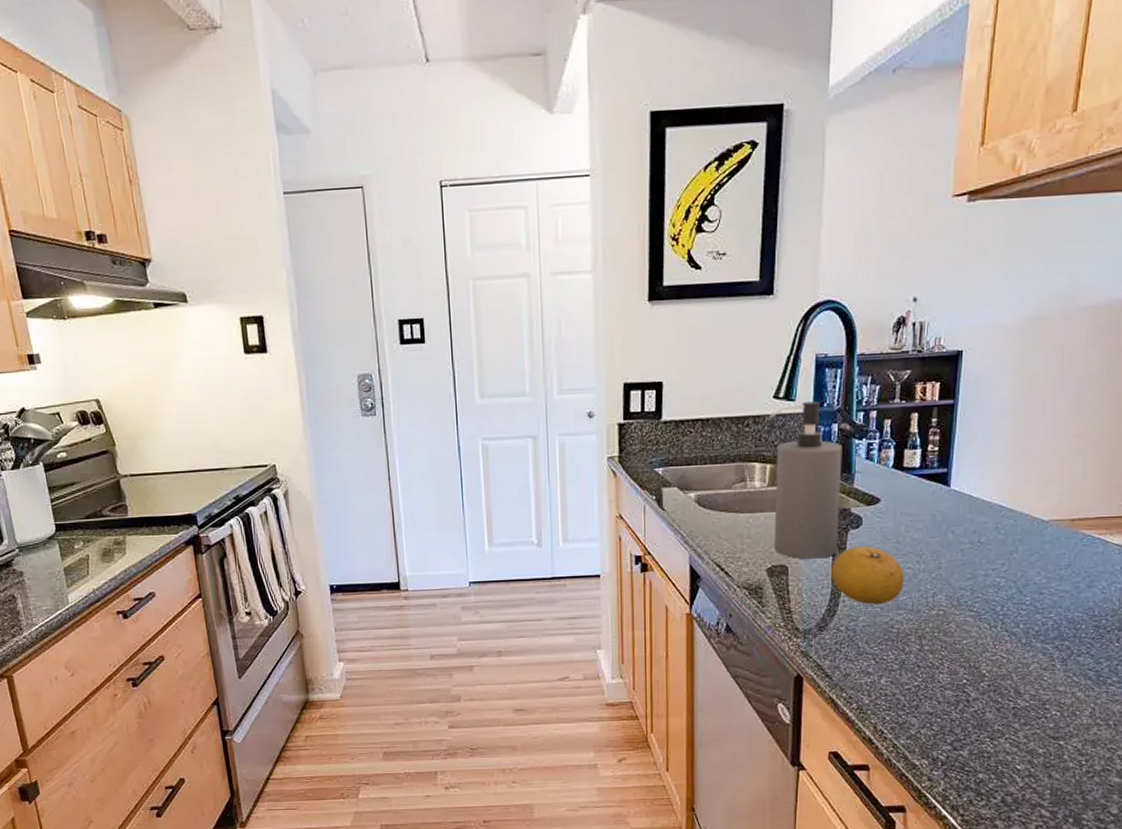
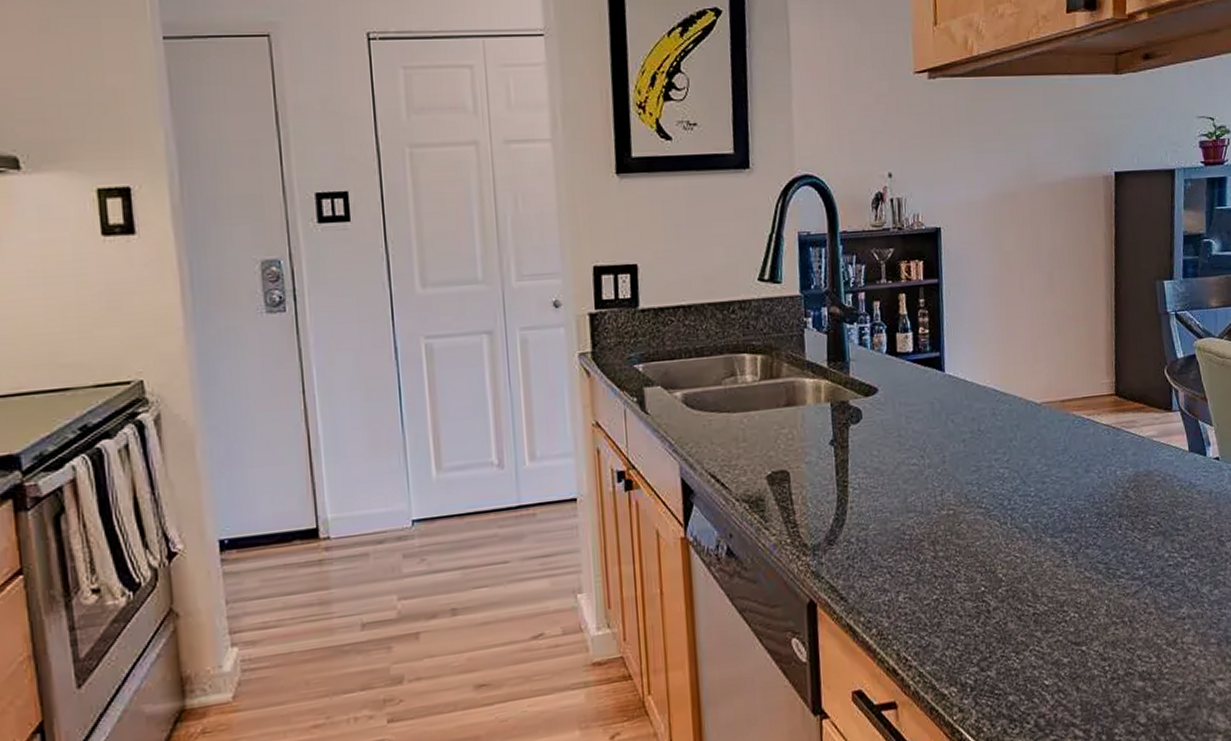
soap dispenser: present [768,401,843,559] -> none [755,283,839,462]
fruit: present [831,546,904,604] -> none [835,442,911,509]

